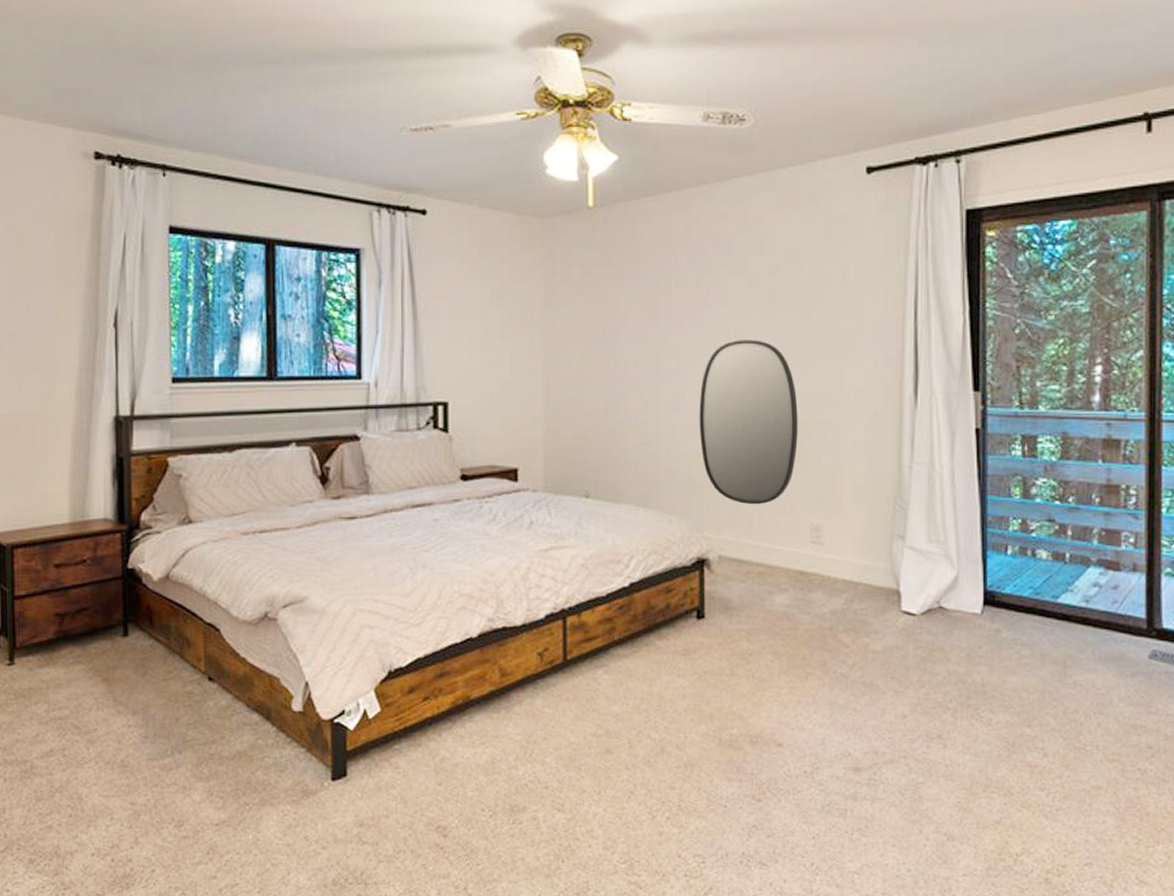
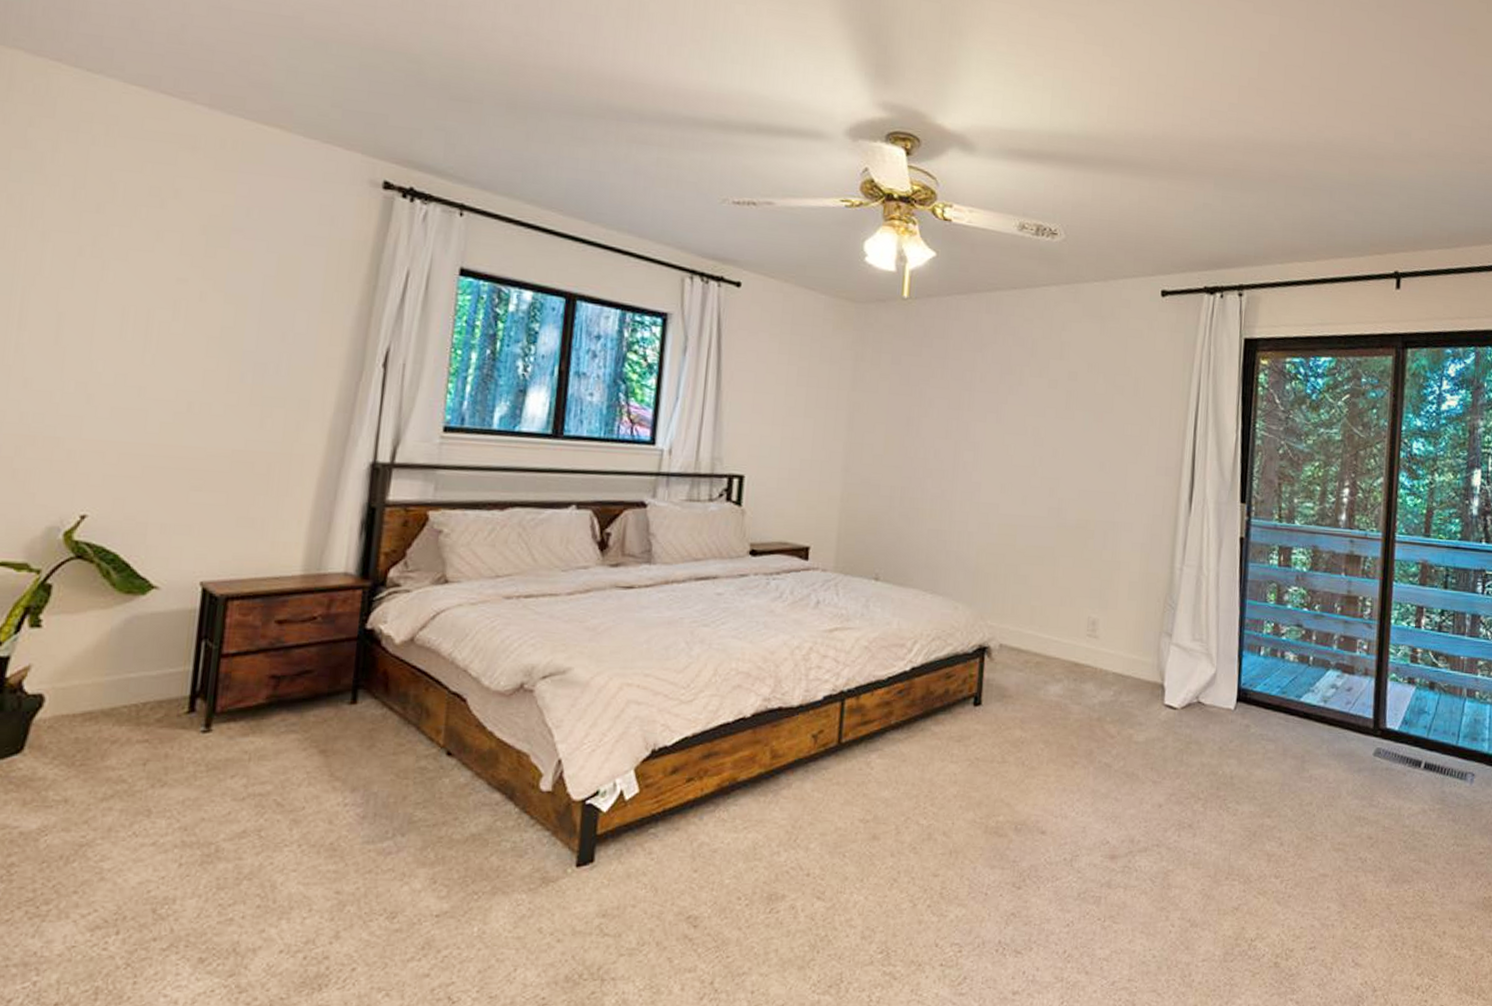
home mirror: present [699,340,798,505] -> none [991,438,1085,597]

